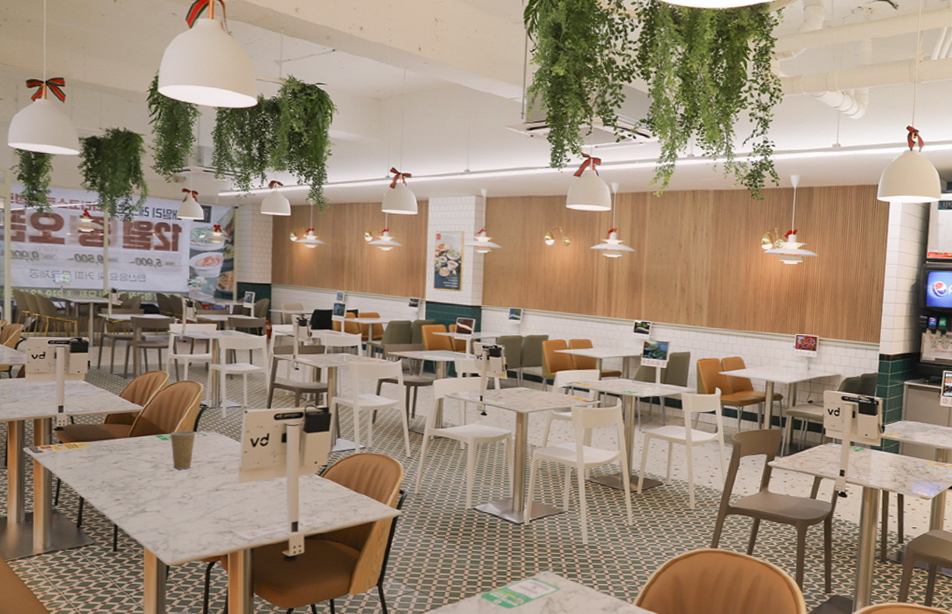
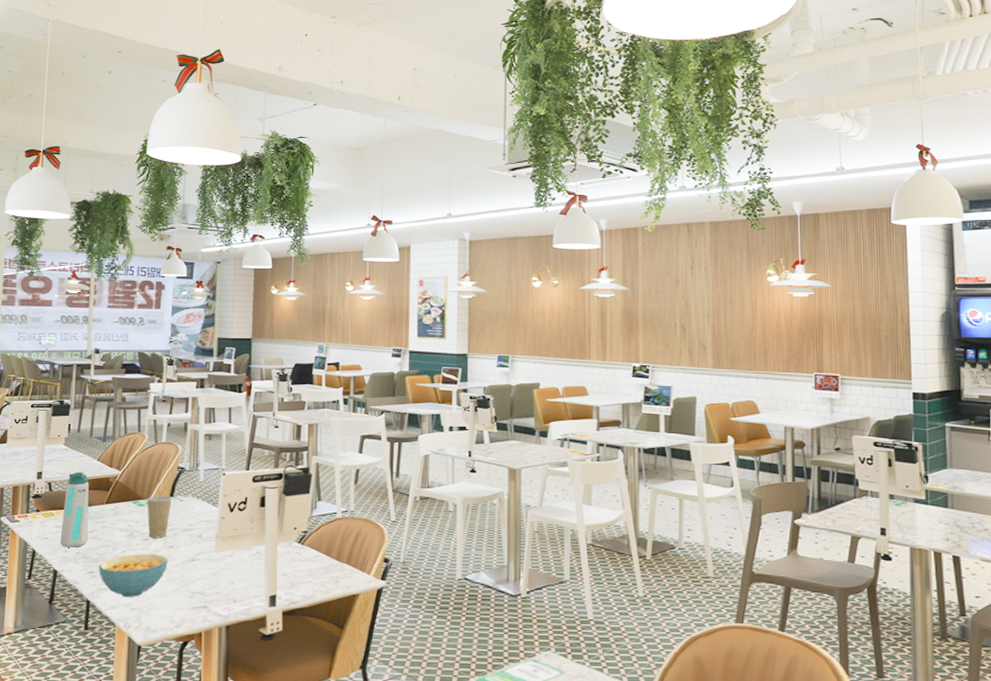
water bottle: none [85,406,113,477] -> present [60,472,89,548]
cereal bowl: none [125,483,193,522] -> present [99,553,168,597]

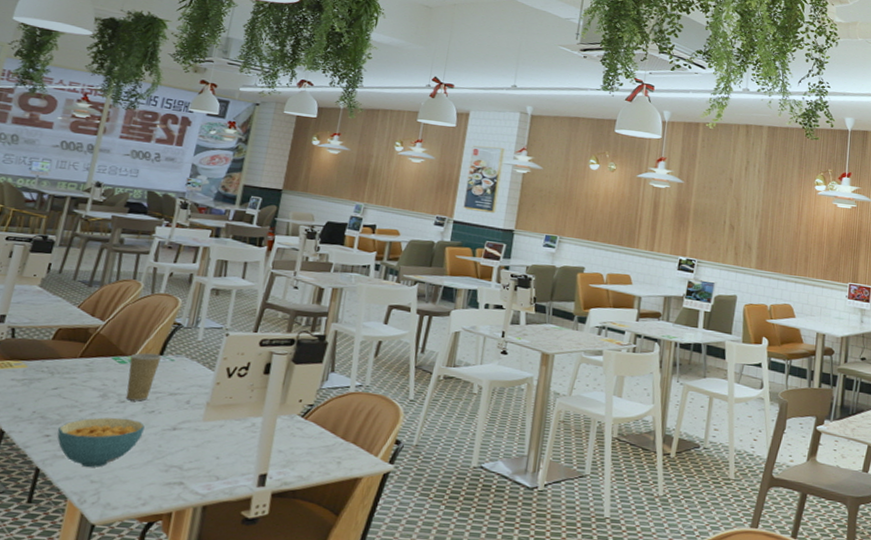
water bottle: present [60,472,89,548] -> none [14,318,63,406]

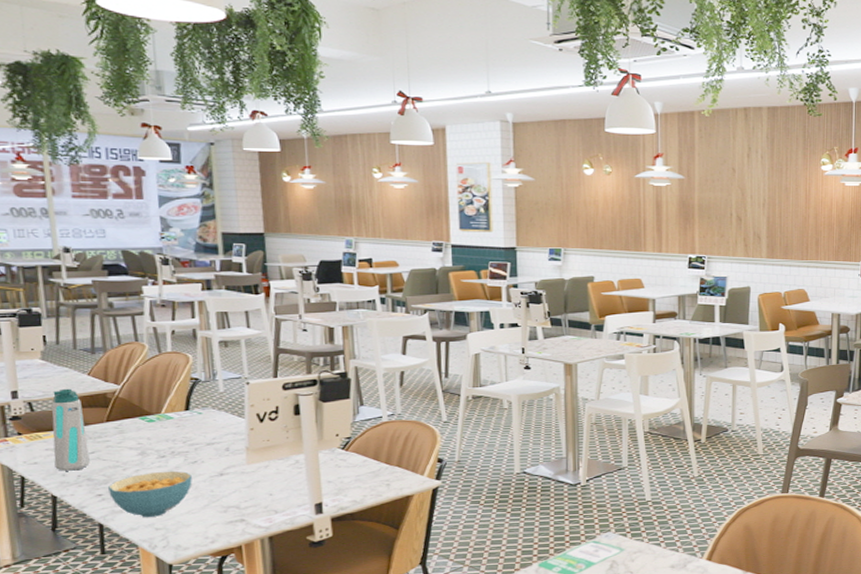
water bottle: none [14,318,63,406] -> present [51,388,90,471]
paper cup: present [126,352,161,401] -> none [157,409,189,455]

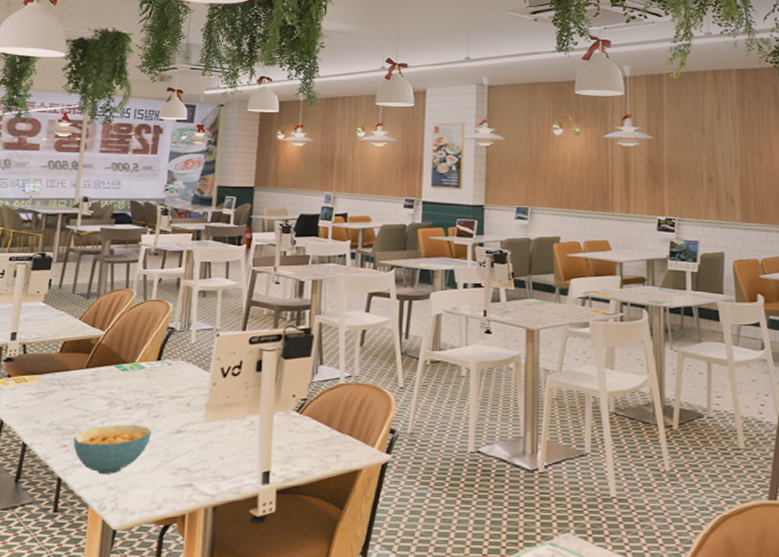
water bottle: present [51,388,90,471] -> none [32,332,68,418]

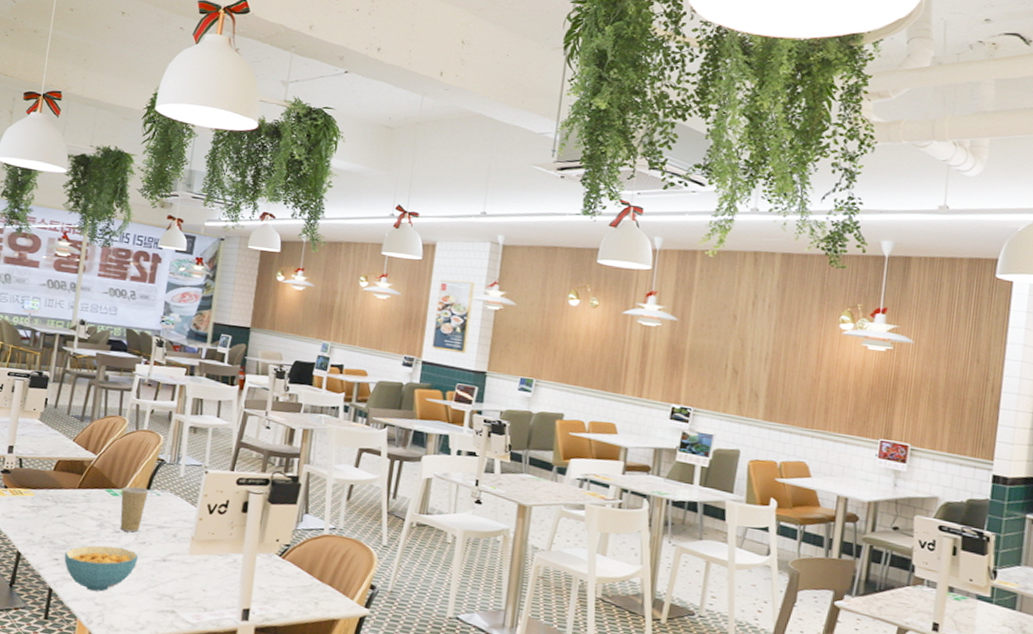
paper cup: none [131,359,159,407] -> present [120,486,149,532]

